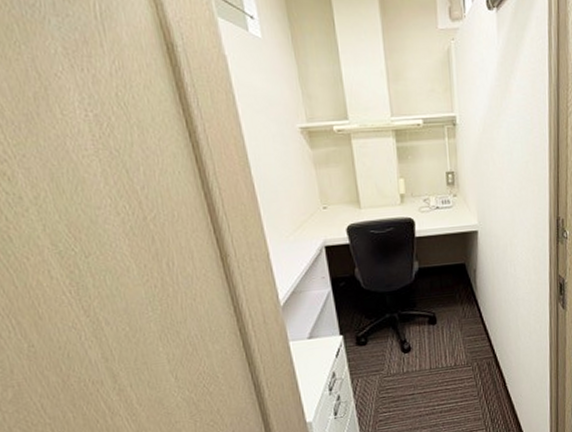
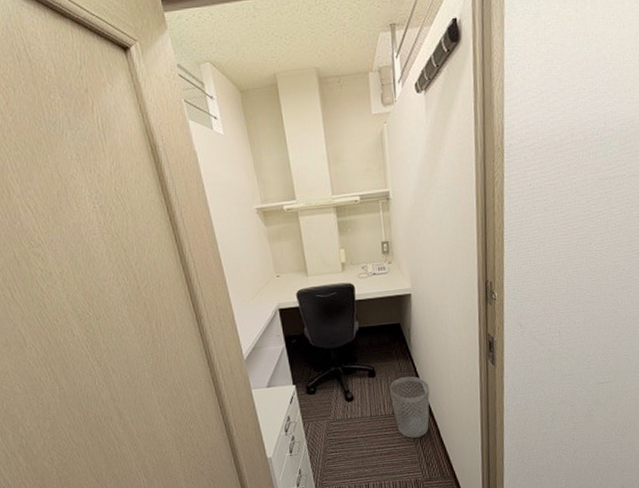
wastebasket: none [452,322,496,392] -> present [390,376,430,438]

